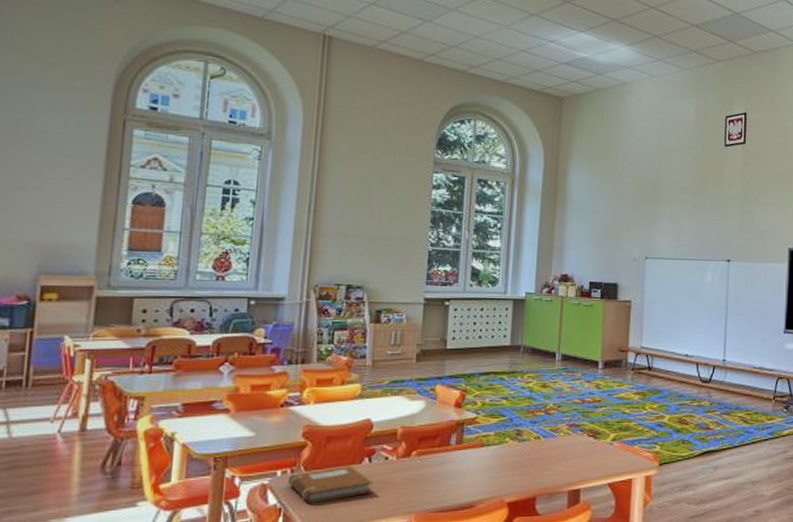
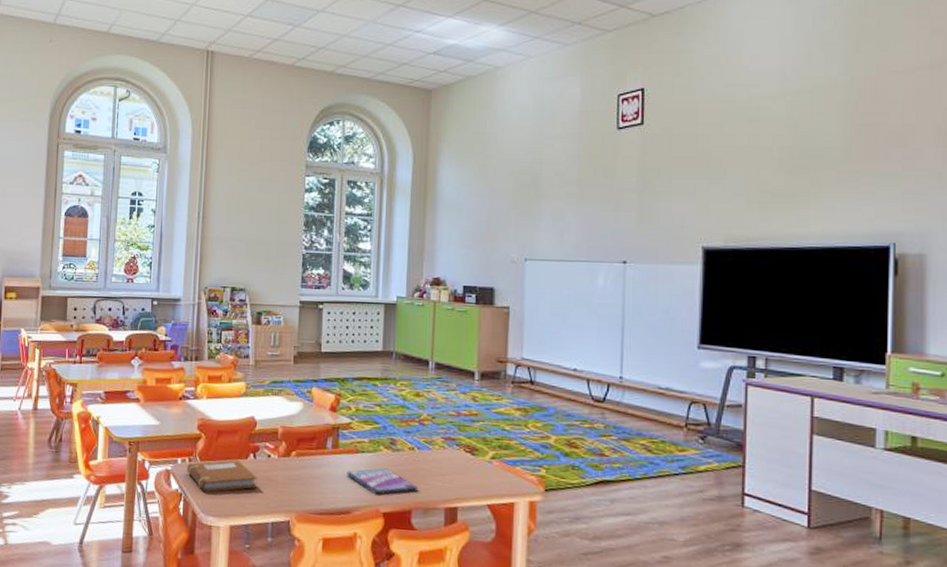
video game case: none [471,459,543,486] -> present [346,468,418,495]

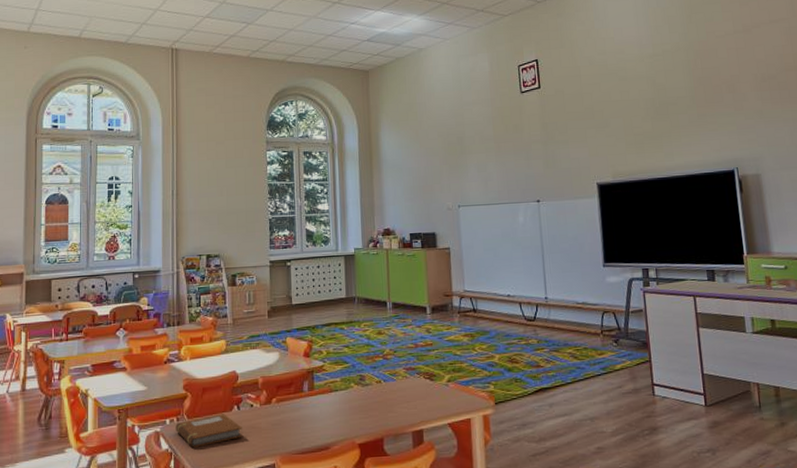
video game case: present [346,468,418,495] -> none [323,403,387,429]

